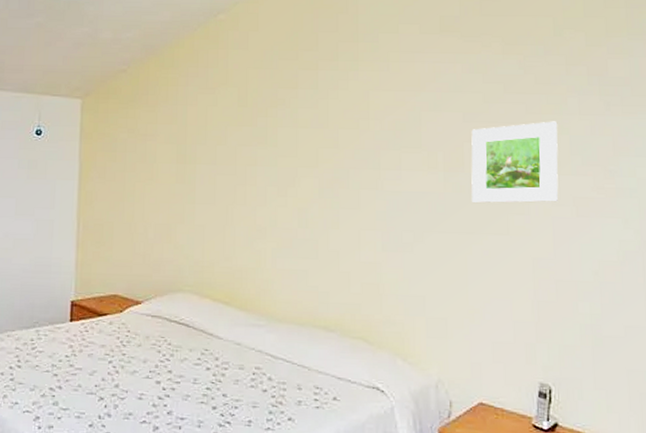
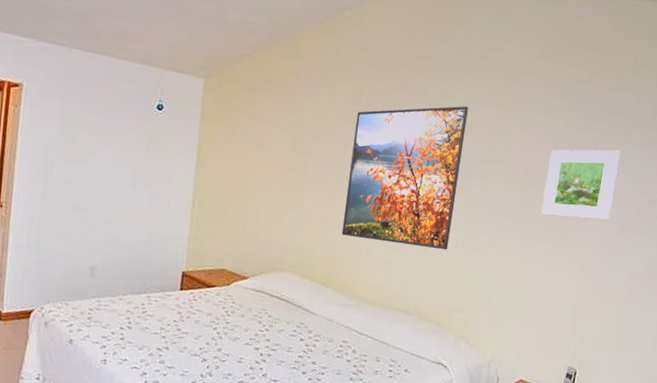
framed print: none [240,93,367,254] -> present [341,106,468,251]

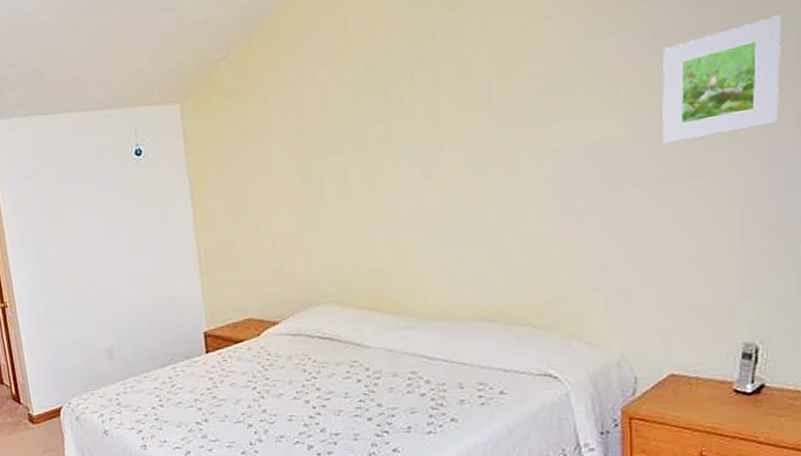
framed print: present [341,106,468,251] -> none [372,27,531,244]

